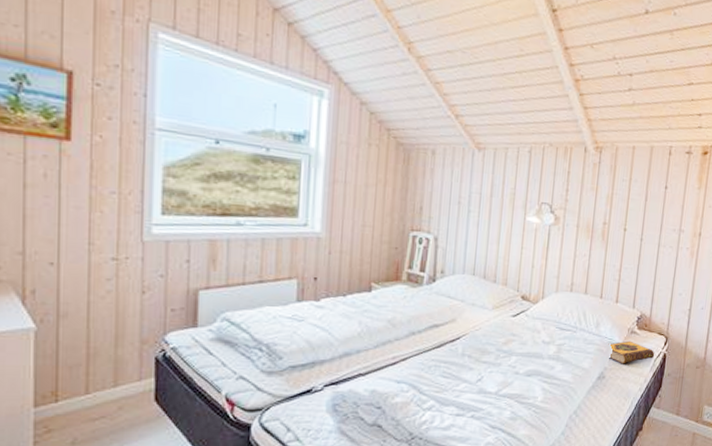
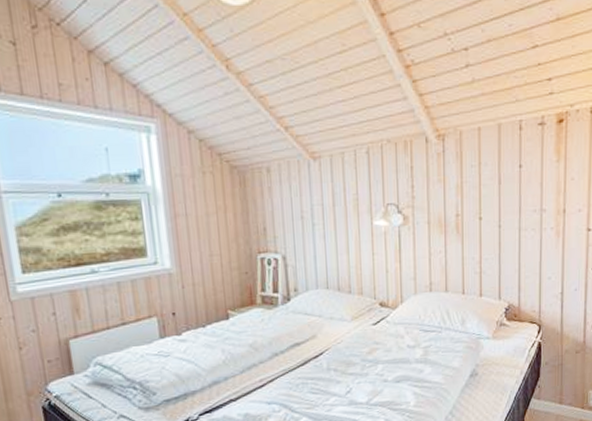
hardback book: present [608,340,655,364] -> none [477,333,529,359]

